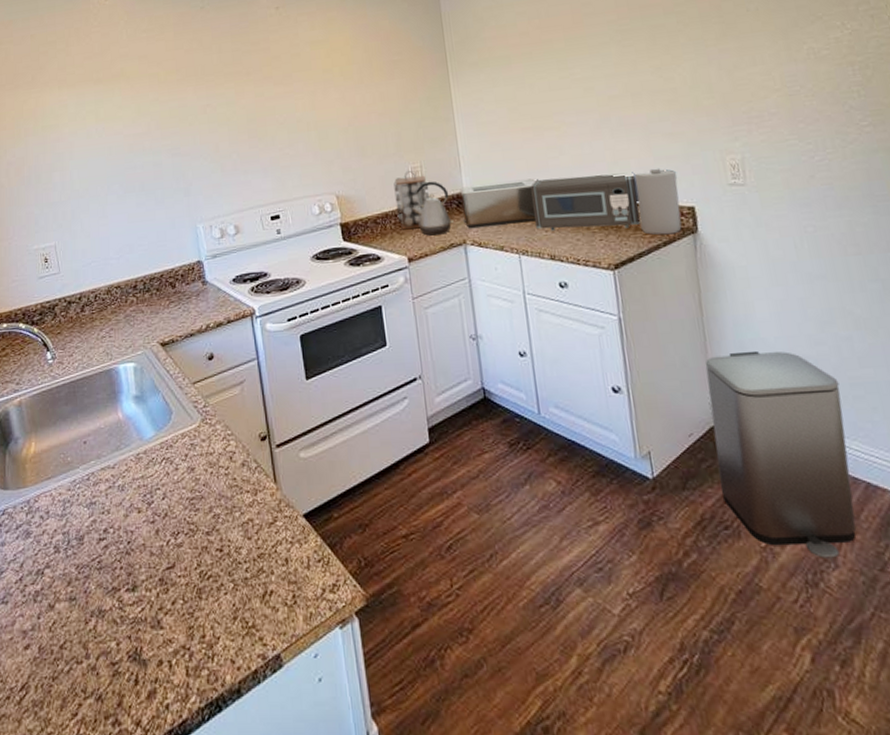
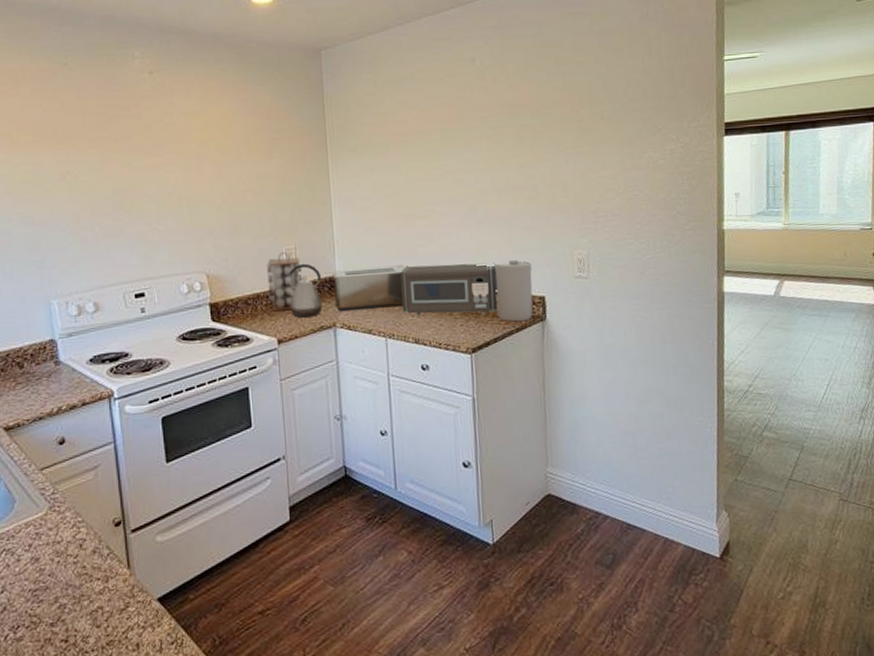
pedal bin: present [705,350,857,558] -> none [544,427,655,605]

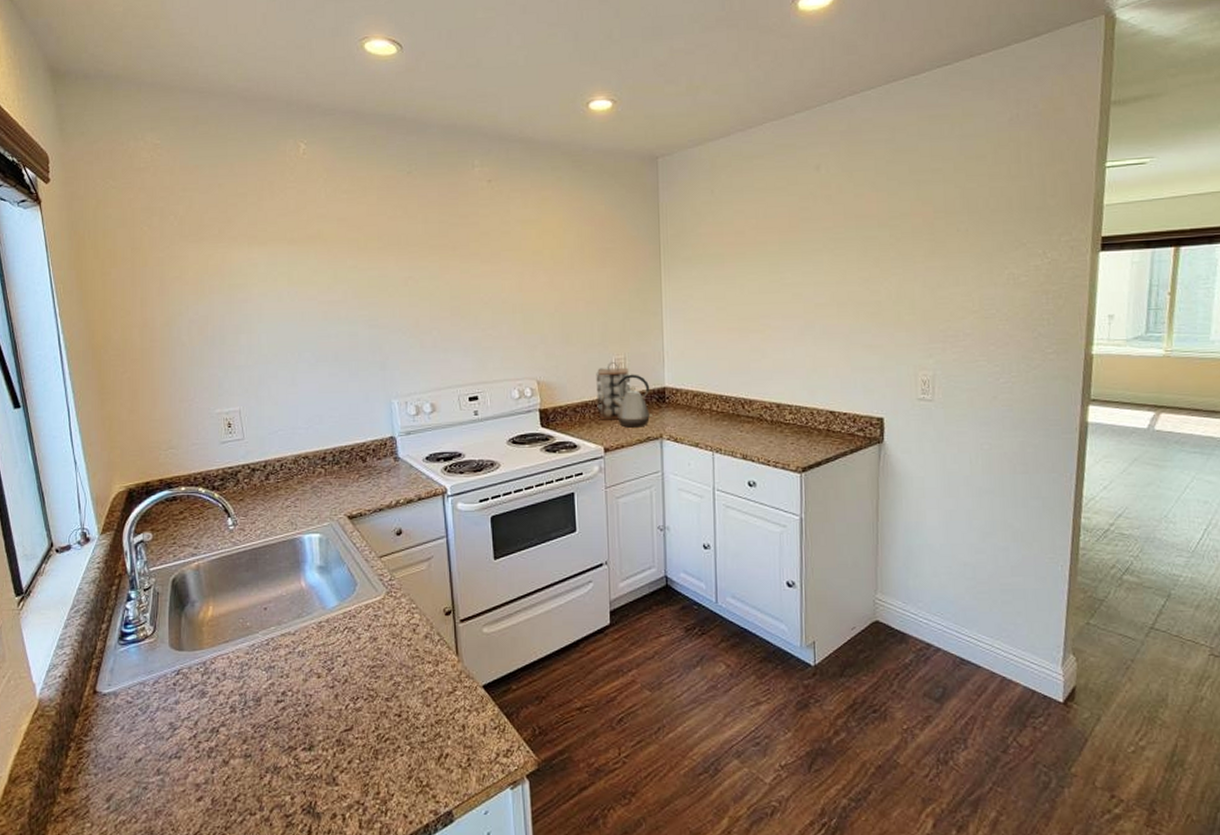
toaster: present [332,266,408,311] -> none [661,380,739,423]
microwave: present [400,263,497,316] -> none [731,380,832,434]
paper towel holder: present [495,259,533,322] -> none [831,378,871,443]

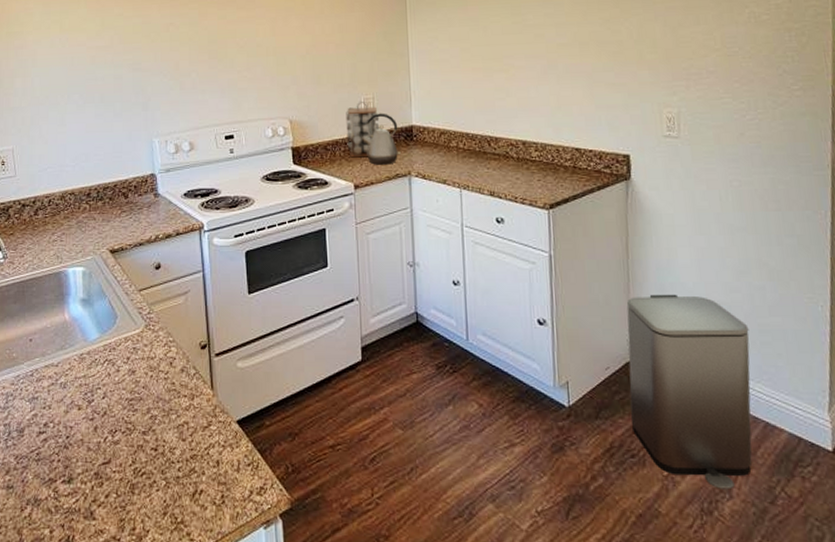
pedal bin: none [874,555,991,740] -> present [626,294,753,490]

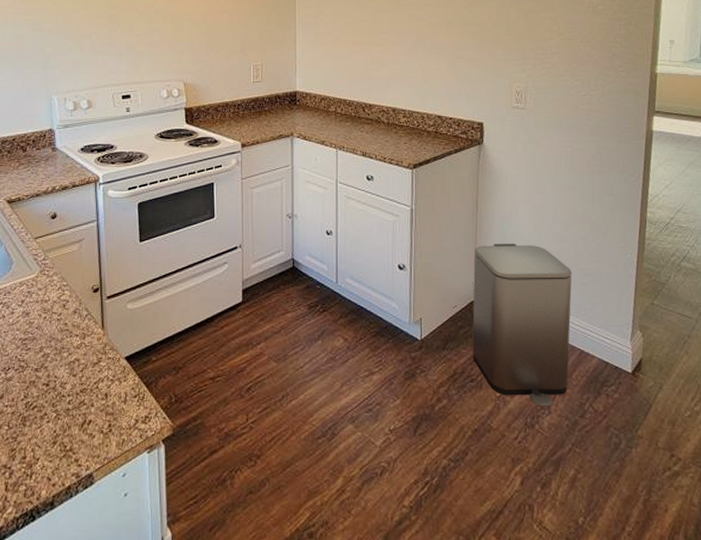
spice rack: present [346,100,380,158] -> none [236,67,267,119]
kettle: present [361,113,401,165] -> none [249,79,285,126]

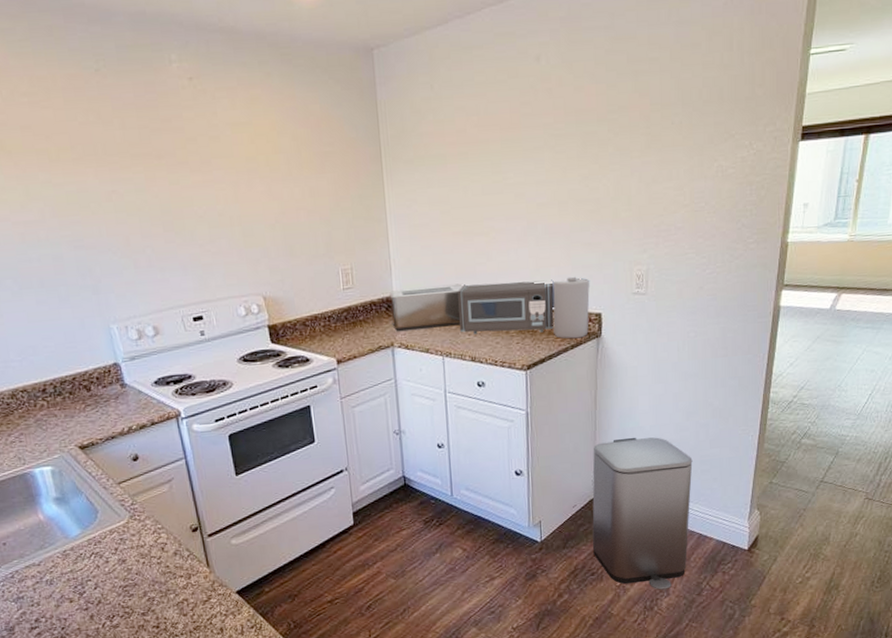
toaster: none [293,87,360,122] -> present [389,284,465,331]
microwave: none [353,88,439,135] -> present [458,281,554,335]
paper towel holder: none [438,88,473,144] -> present [553,276,590,340]

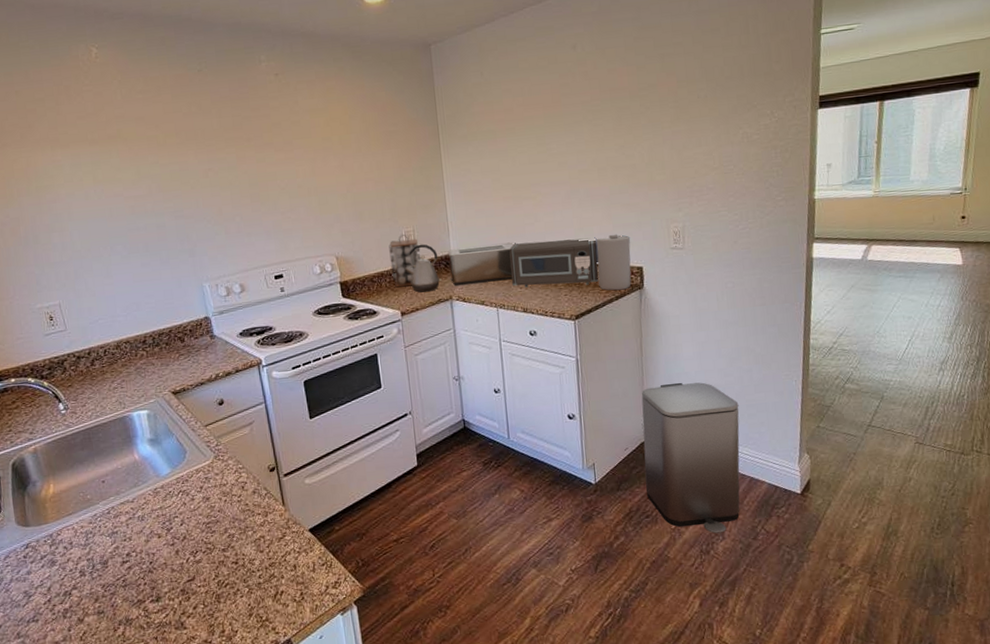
spice rack: none [323,272,360,333] -> present [389,233,422,288]
kettle: none [341,284,383,338] -> present [404,244,442,293]

